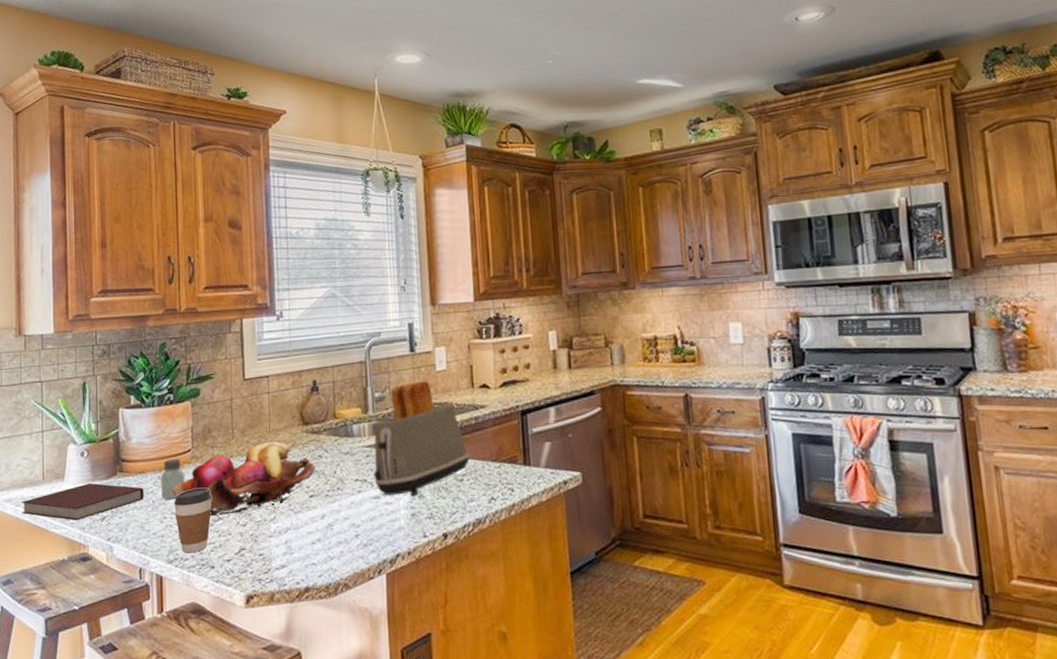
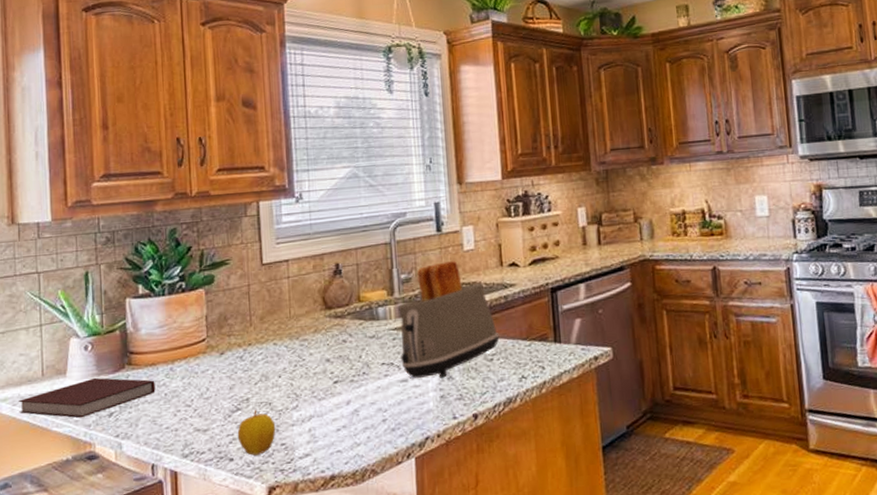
saltshaker: present [161,458,185,500] -> none [173,348,200,393]
fruit basket: present [171,442,315,517] -> none [185,327,339,408]
coffee cup: present [173,487,212,554] -> none [187,377,230,447]
apple: none [218,520,255,564] -> present [237,410,276,456]

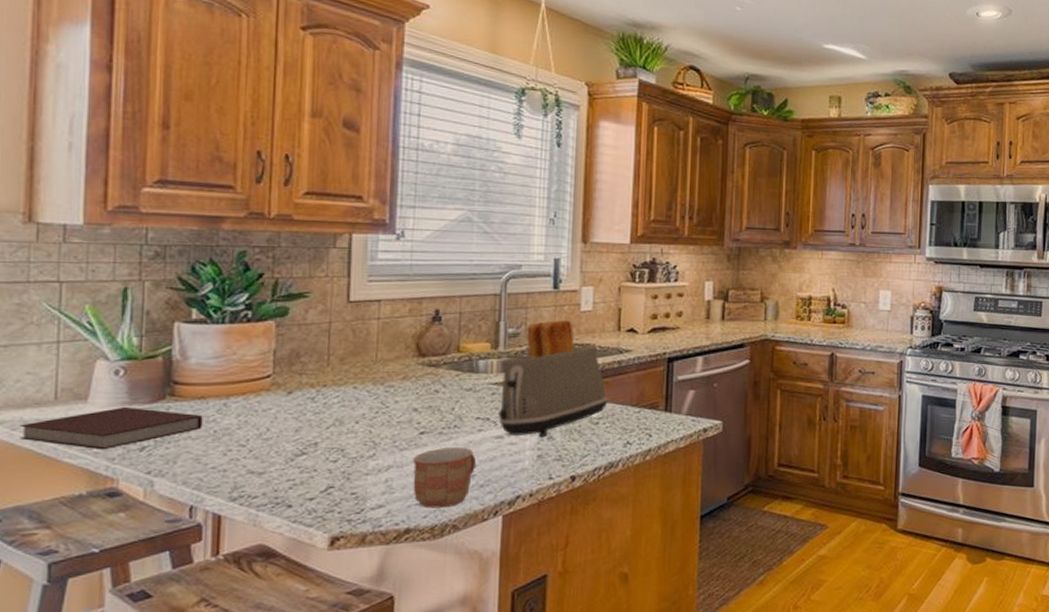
apple: present [237,410,276,456] -> none [299,456,347,503]
mug: none [330,393,386,455] -> present [412,447,476,508]

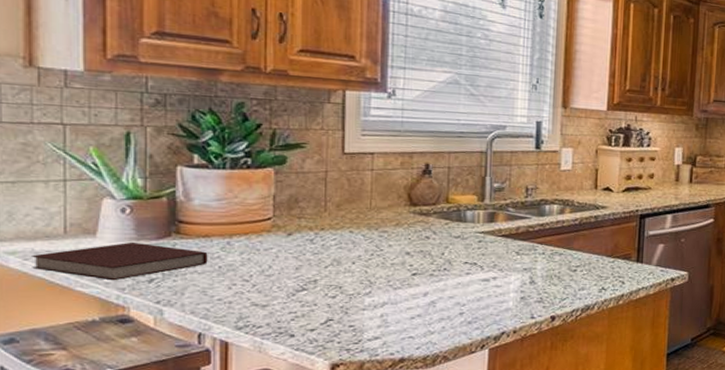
mug: present [412,447,476,508] -> none [406,288,464,341]
toaster: present [498,319,608,438] -> none [485,177,585,282]

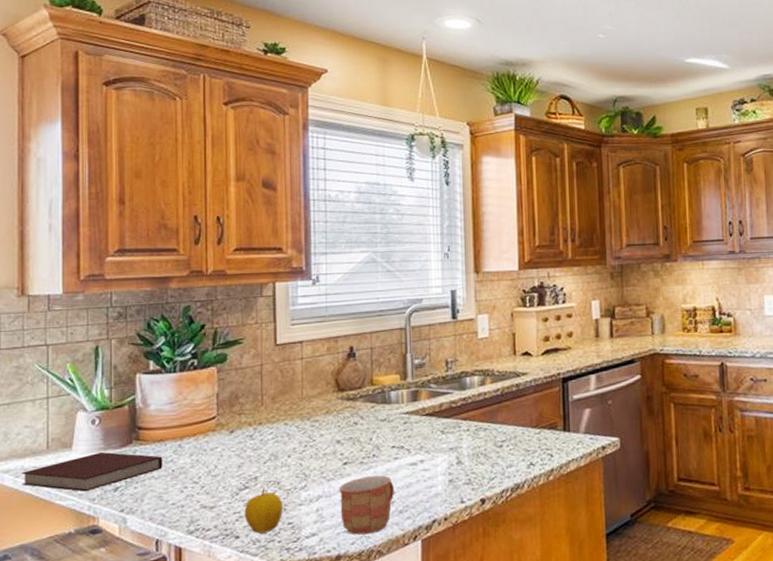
apple: none [301,292,345,334] -> present [244,489,283,534]
mug: none [406,288,464,341] -> present [339,475,394,535]

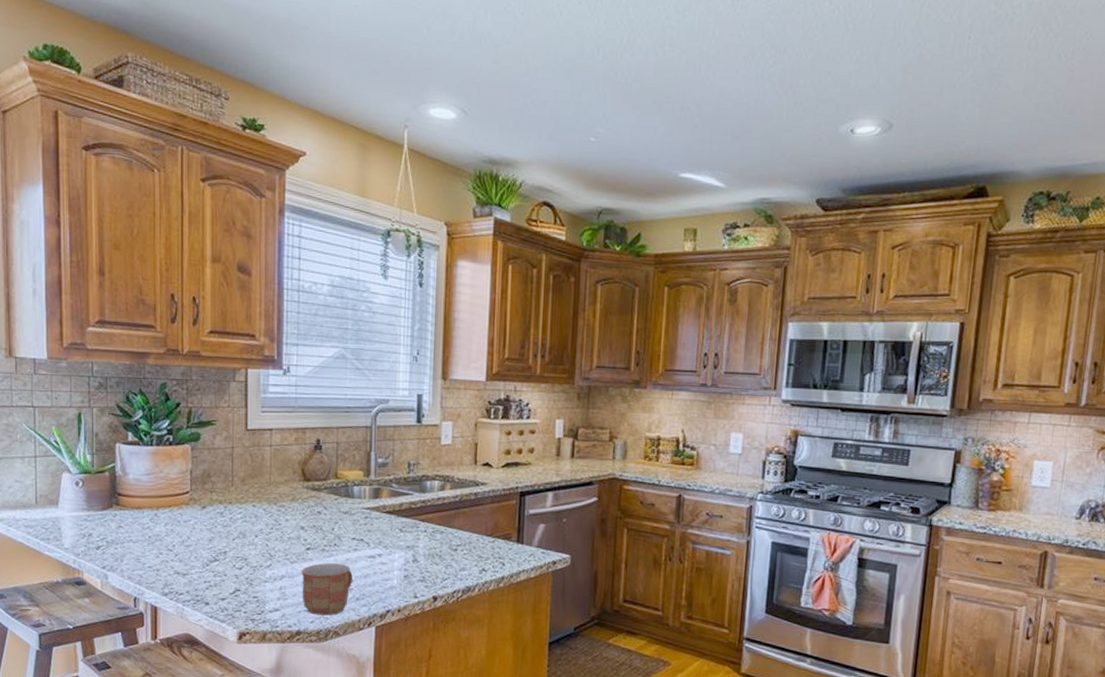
notebook: present [22,452,163,492] -> none [14,512,140,547]
apple: present [244,489,283,534] -> none [214,563,250,603]

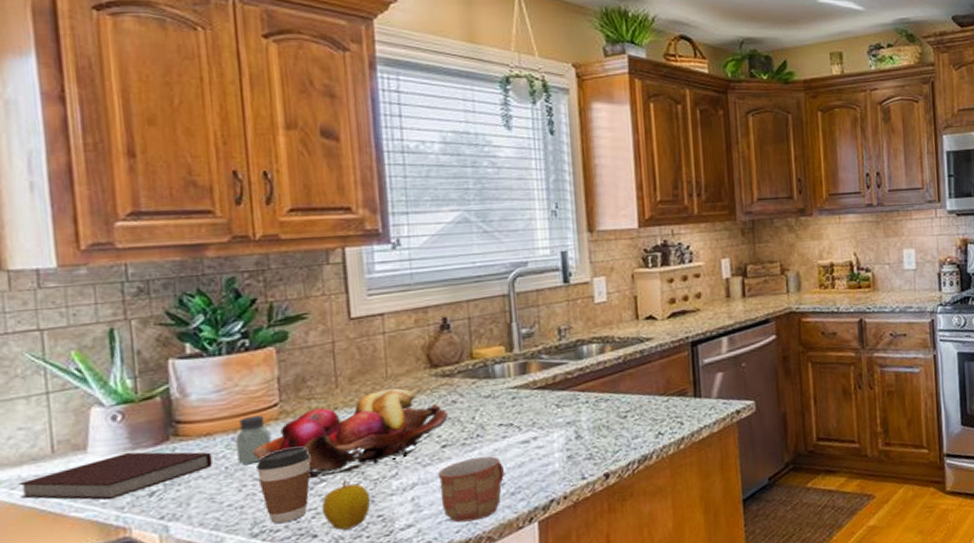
notebook: none [14,512,140,547] -> present [19,452,213,500]
saltshaker: none [158,498,182,537] -> present [236,415,271,465]
fruit basket: none [168,493,314,557] -> present [252,388,448,479]
coffee cup: none [169,529,209,589] -> present [255,446,311,524]
apple: none [214,563,250,603] -> present [321,480,371,530]

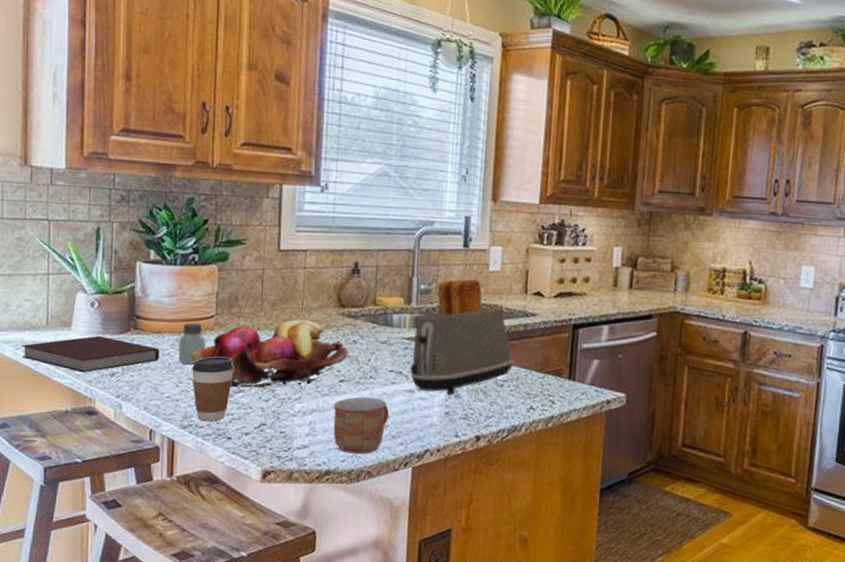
apple: present [321,480,371,530] -> none [237,395,277,439]
toaster: none [519,313,634,439] -> present [410,278,513,395]

